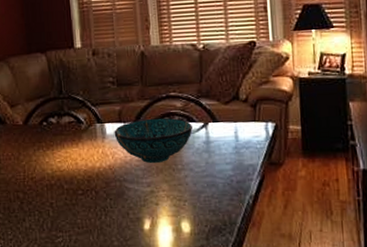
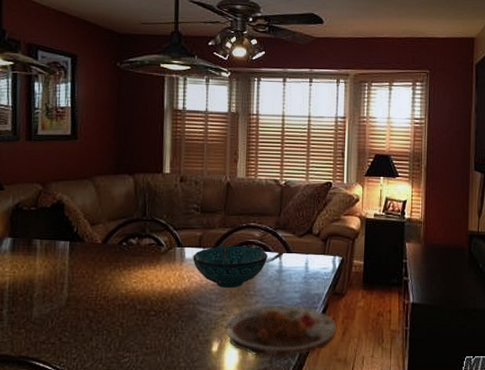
plate: none [154,177,277,235] -> present [224,304,337,359]

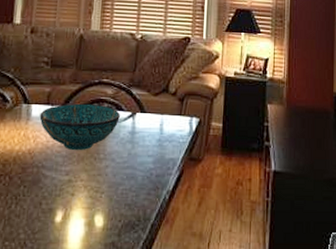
plate: present [224,304,337,359] -> none [70,170,192,231]

